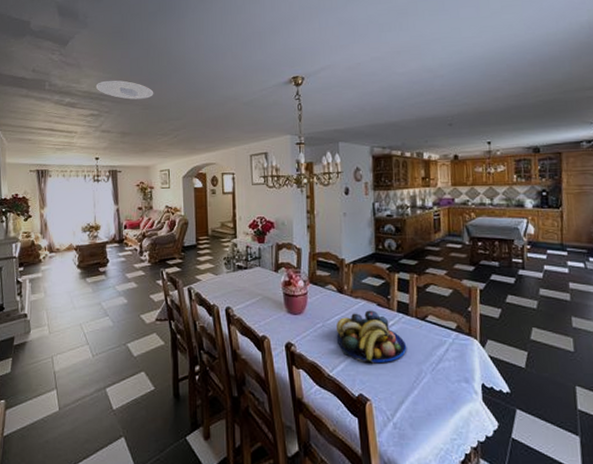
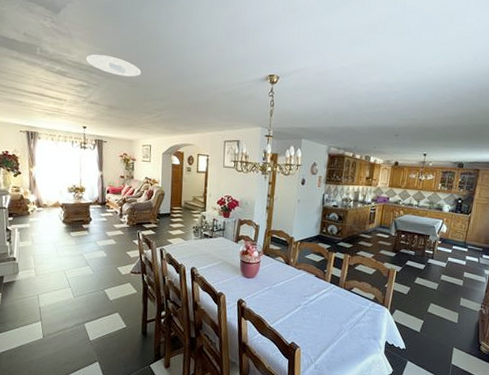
fruit bowl: present [336,310,407,364] -> none [279,279,334,321]

